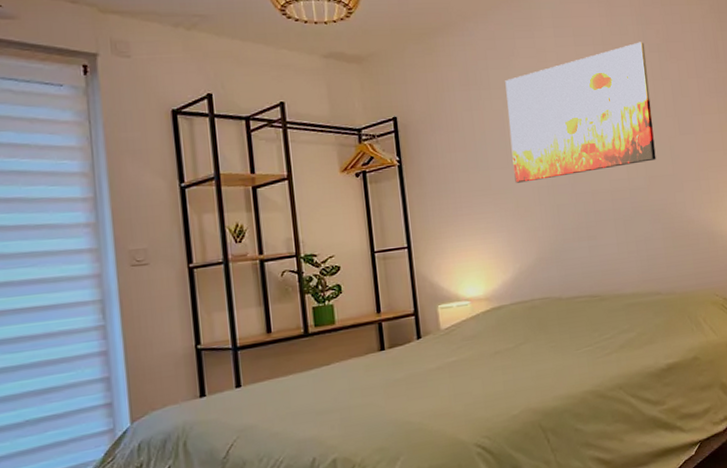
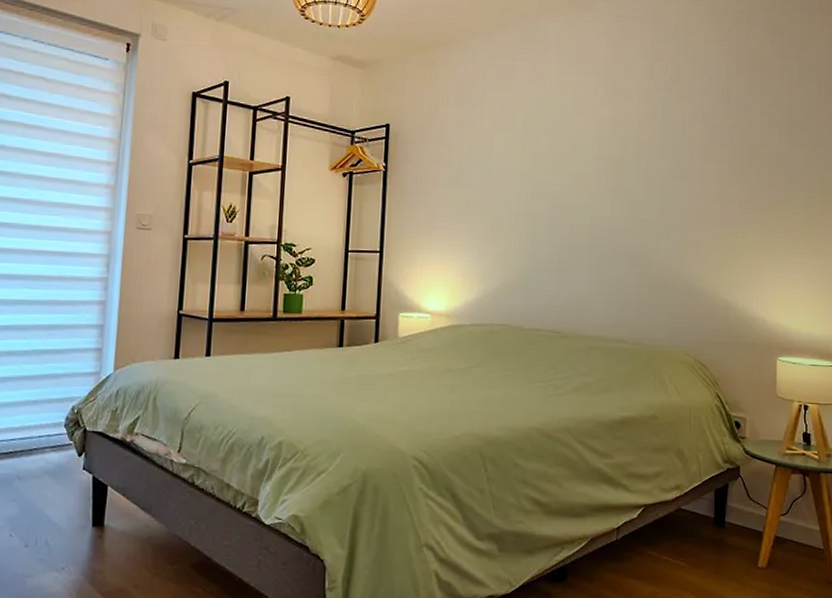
wall art: present [505,42,656,183] -> none [494,77,650,206]

